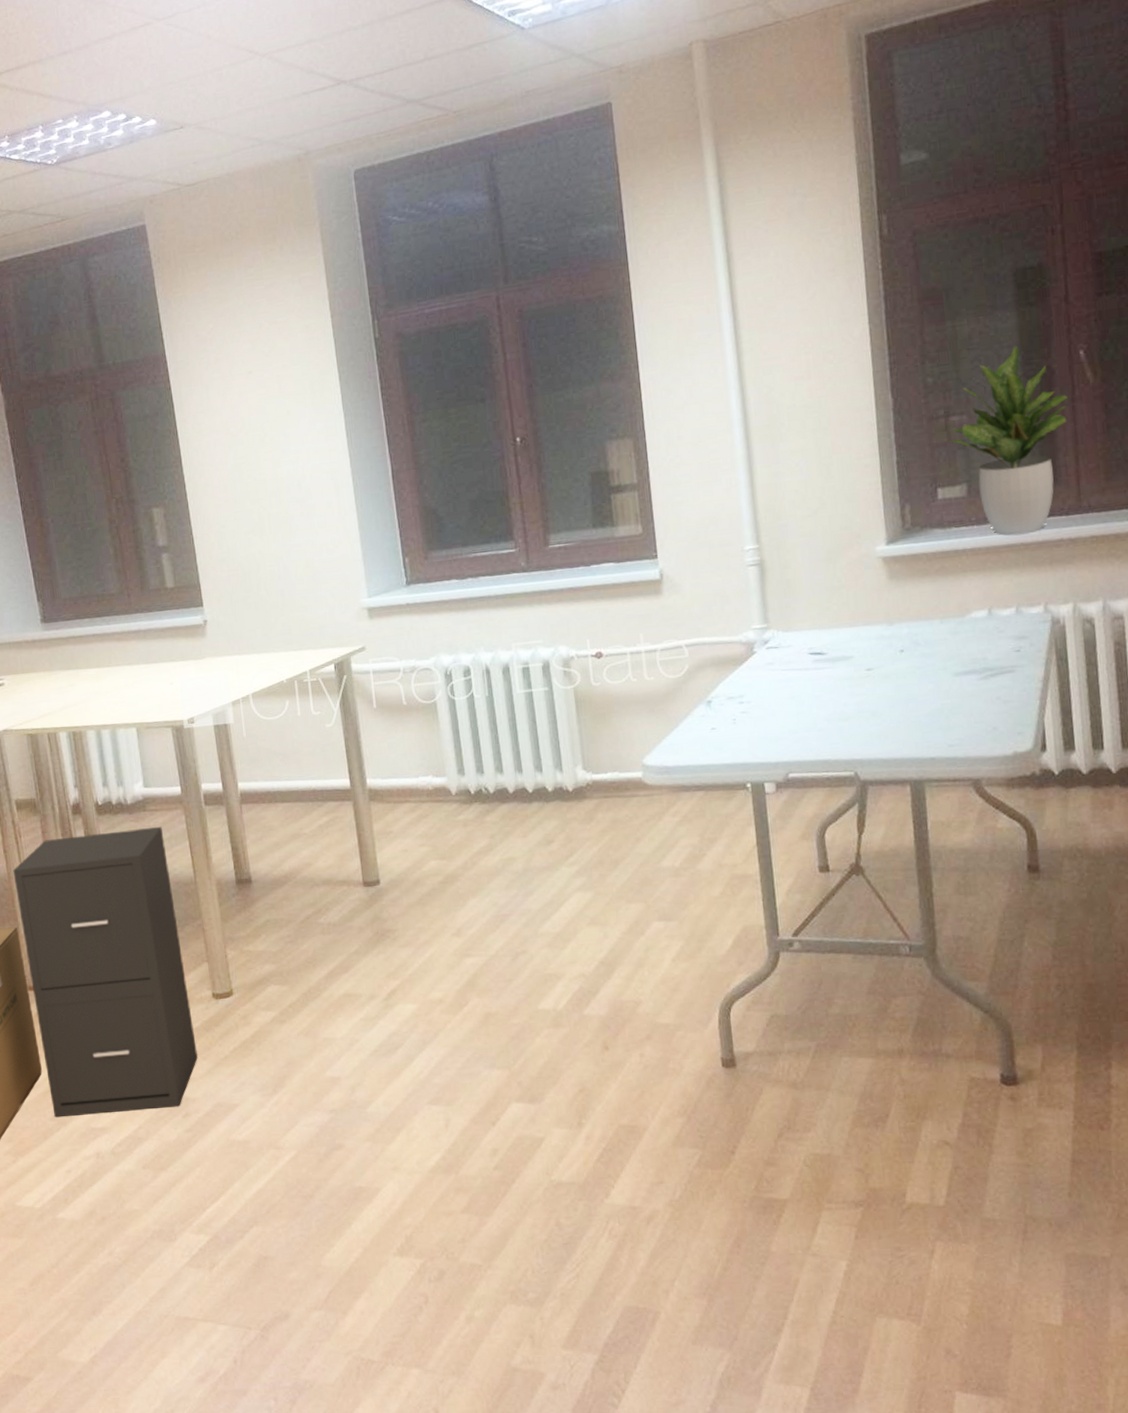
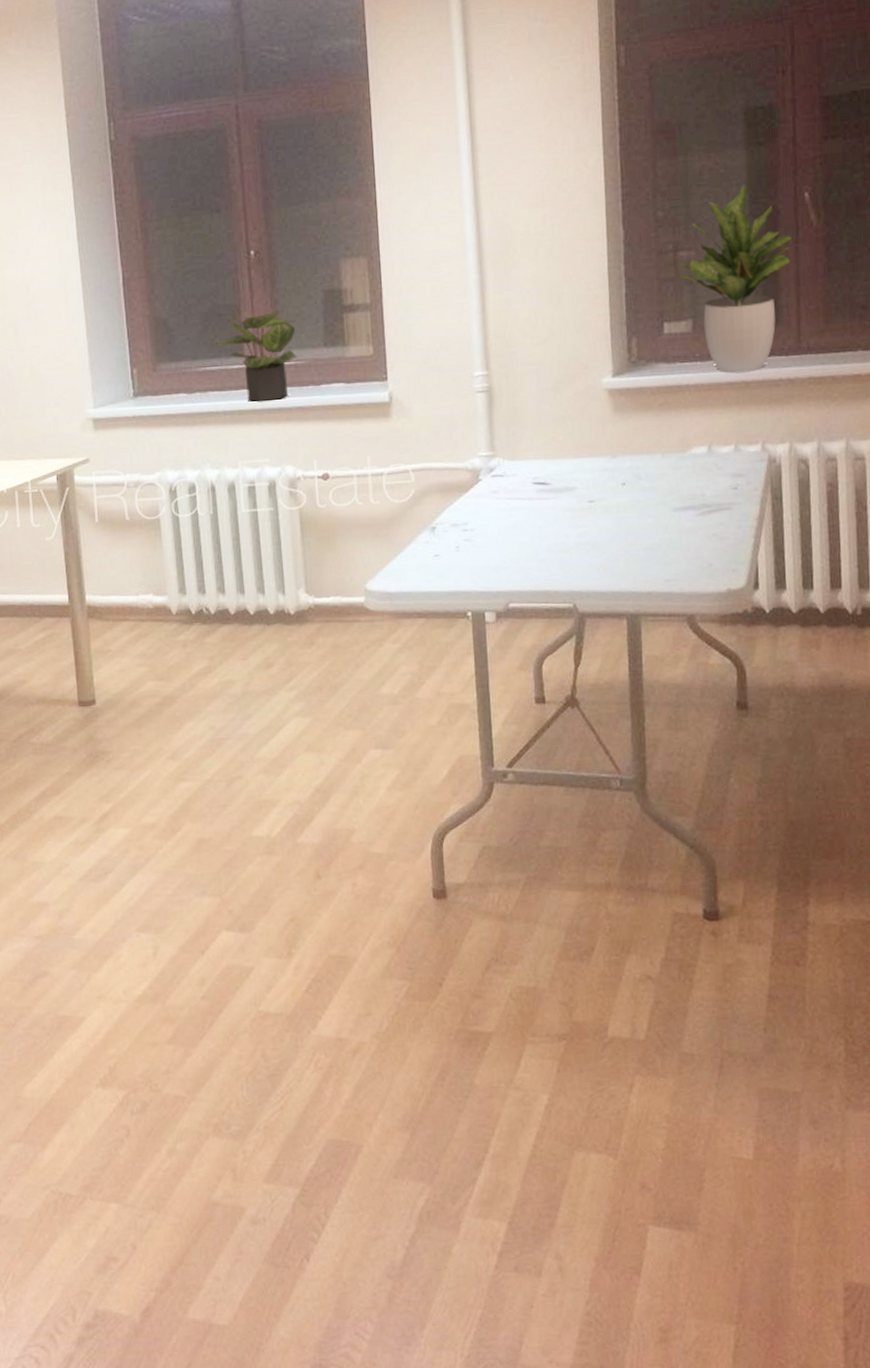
potted plant: none [485,494,567,585] -> present [216,310,298,402]

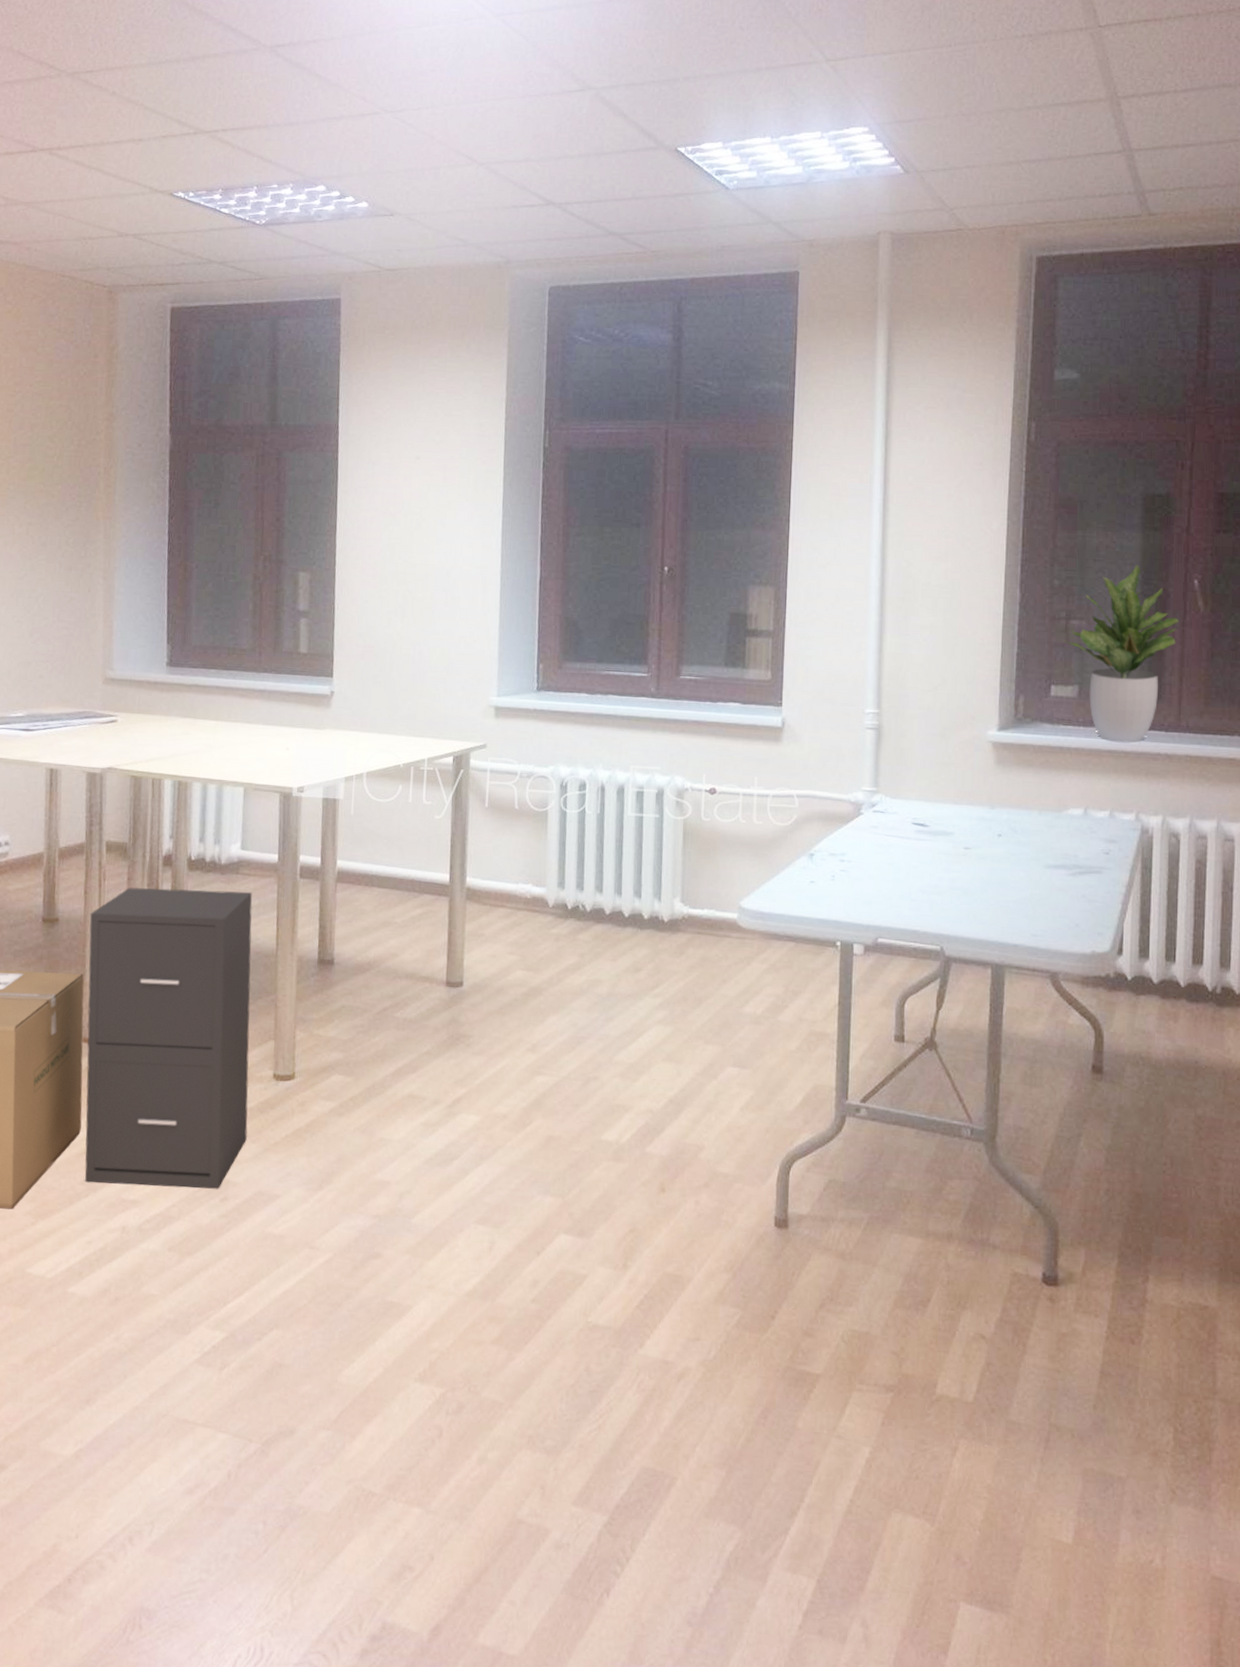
potted plant: present [216,310,298,402] -> none [621,626,700,712]

